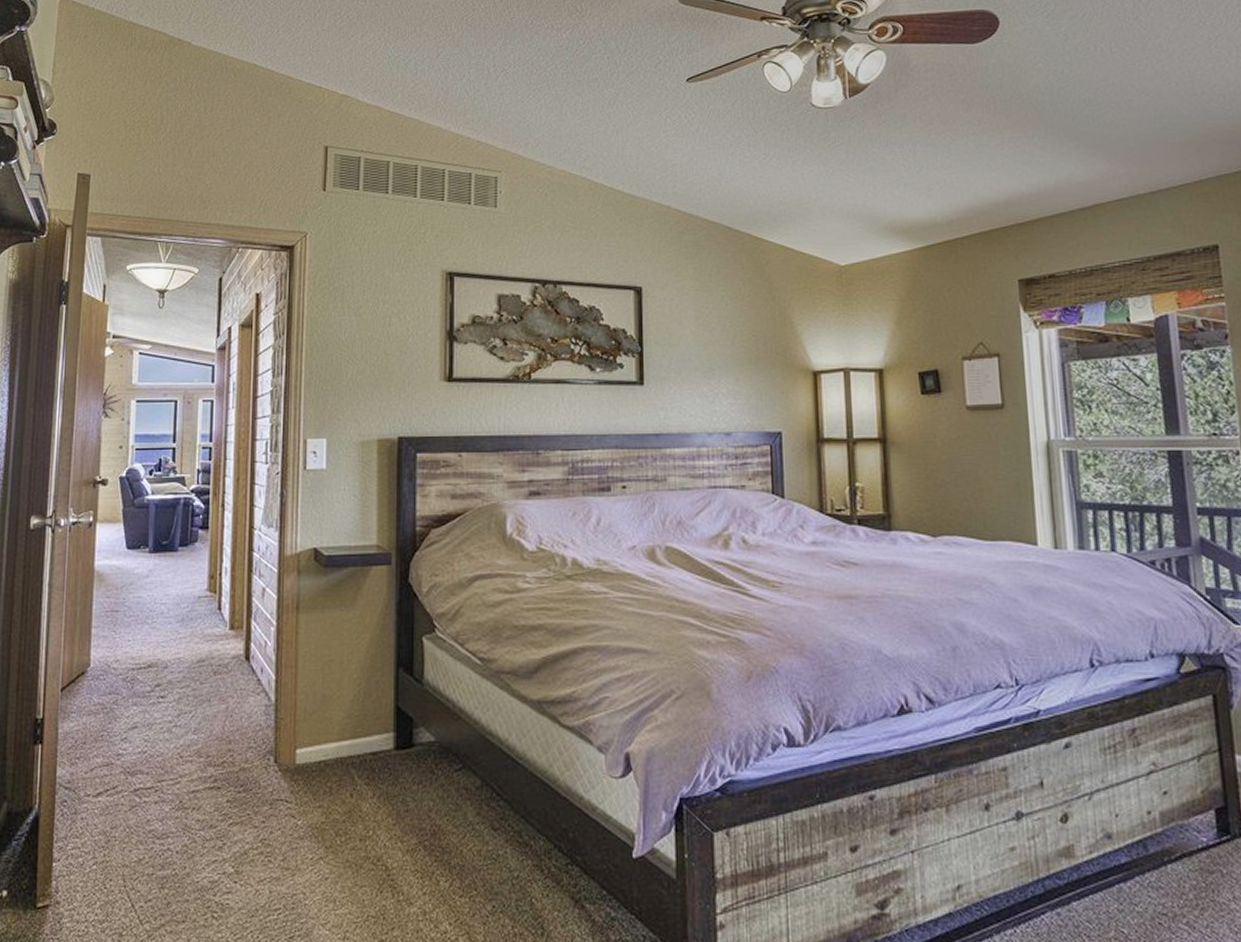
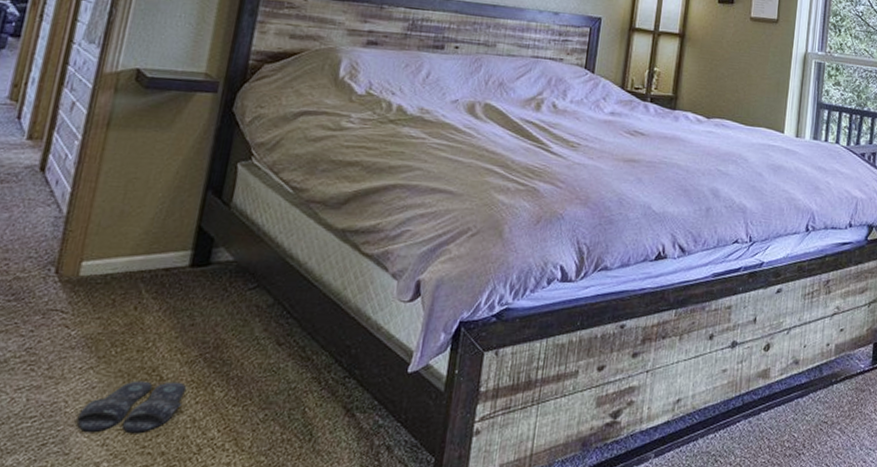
slippers: none [316,871,411,927] -> present [77,380,186,434]

